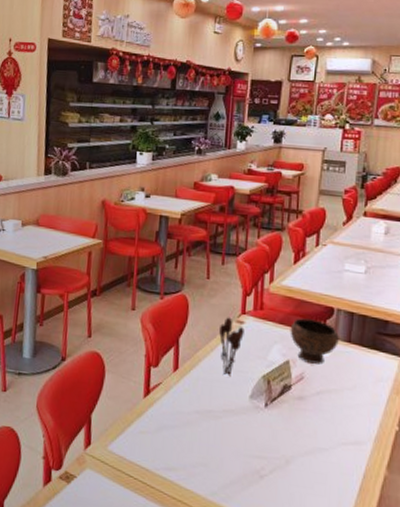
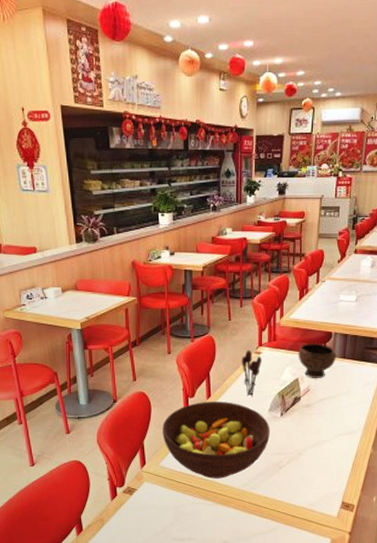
fruit bowl: none [115,374,250,480] -> present [162,402,270,479]

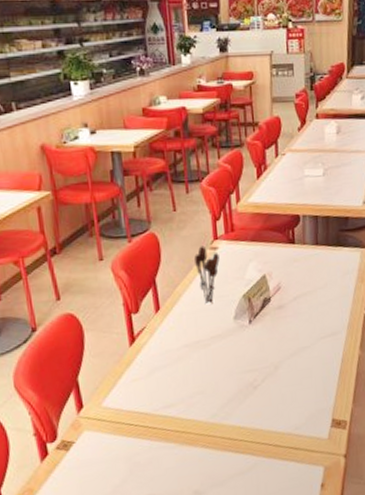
fruit bowl: present [162,402,270,479] -> none [101,313,239,414]
bowl: present [298,343,336,378] -> none [262,230,308,273]

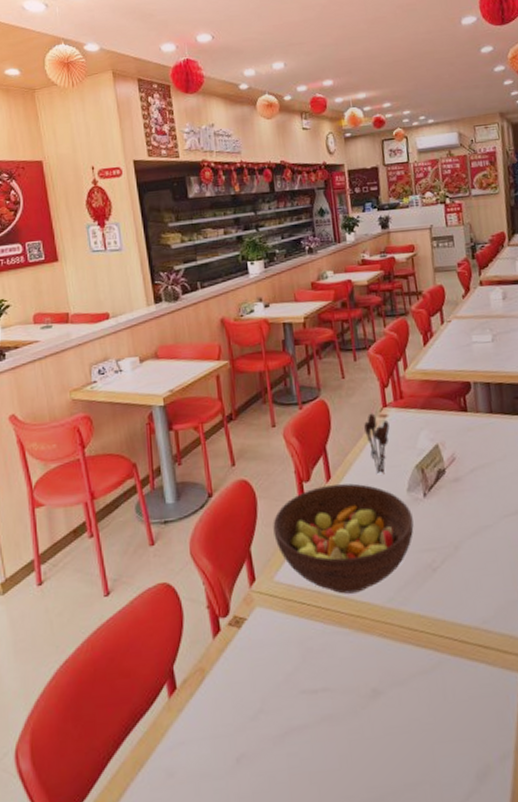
fruit bowl: none [101,313,239,414] -> present [273,483,414,594]

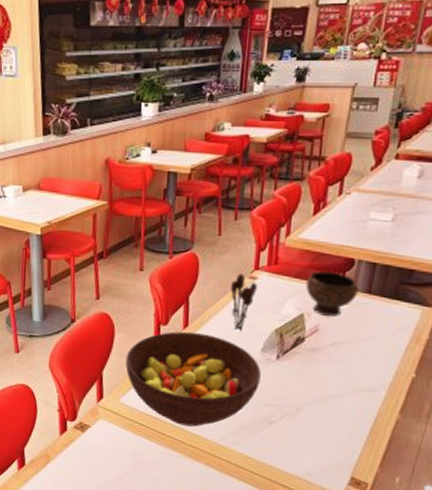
bowl: none [432,397,482,443] -> present [305,271,359,316]

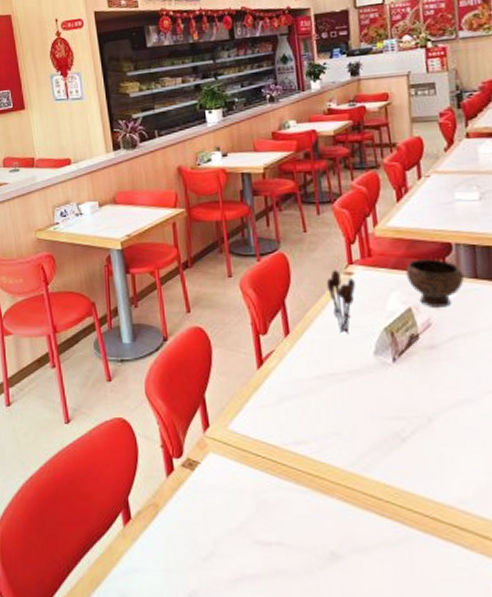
fruit bowl: present [125,331,261,427] -> none [228,341,381,452]

